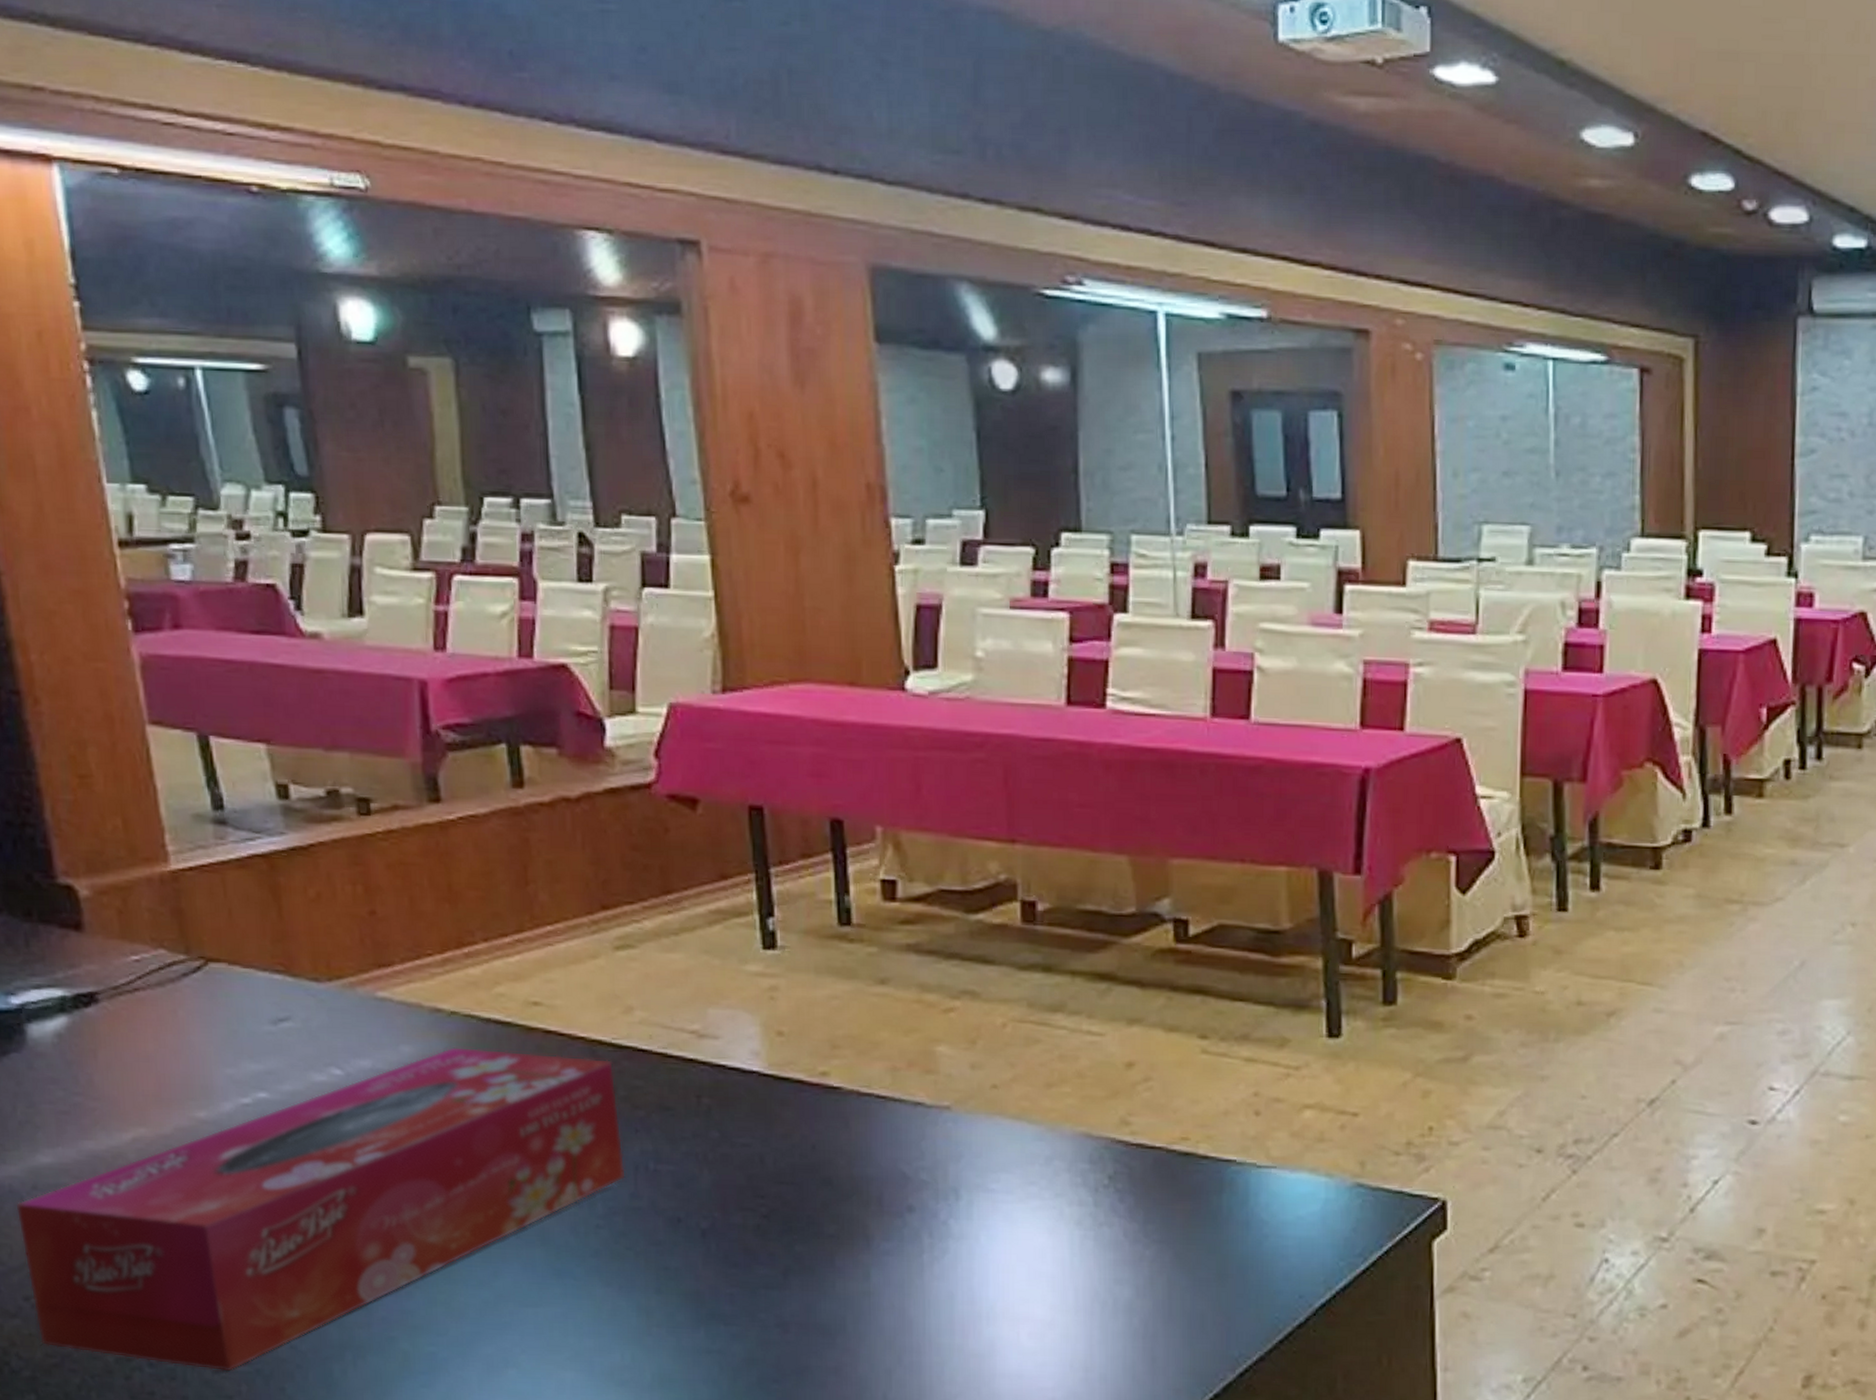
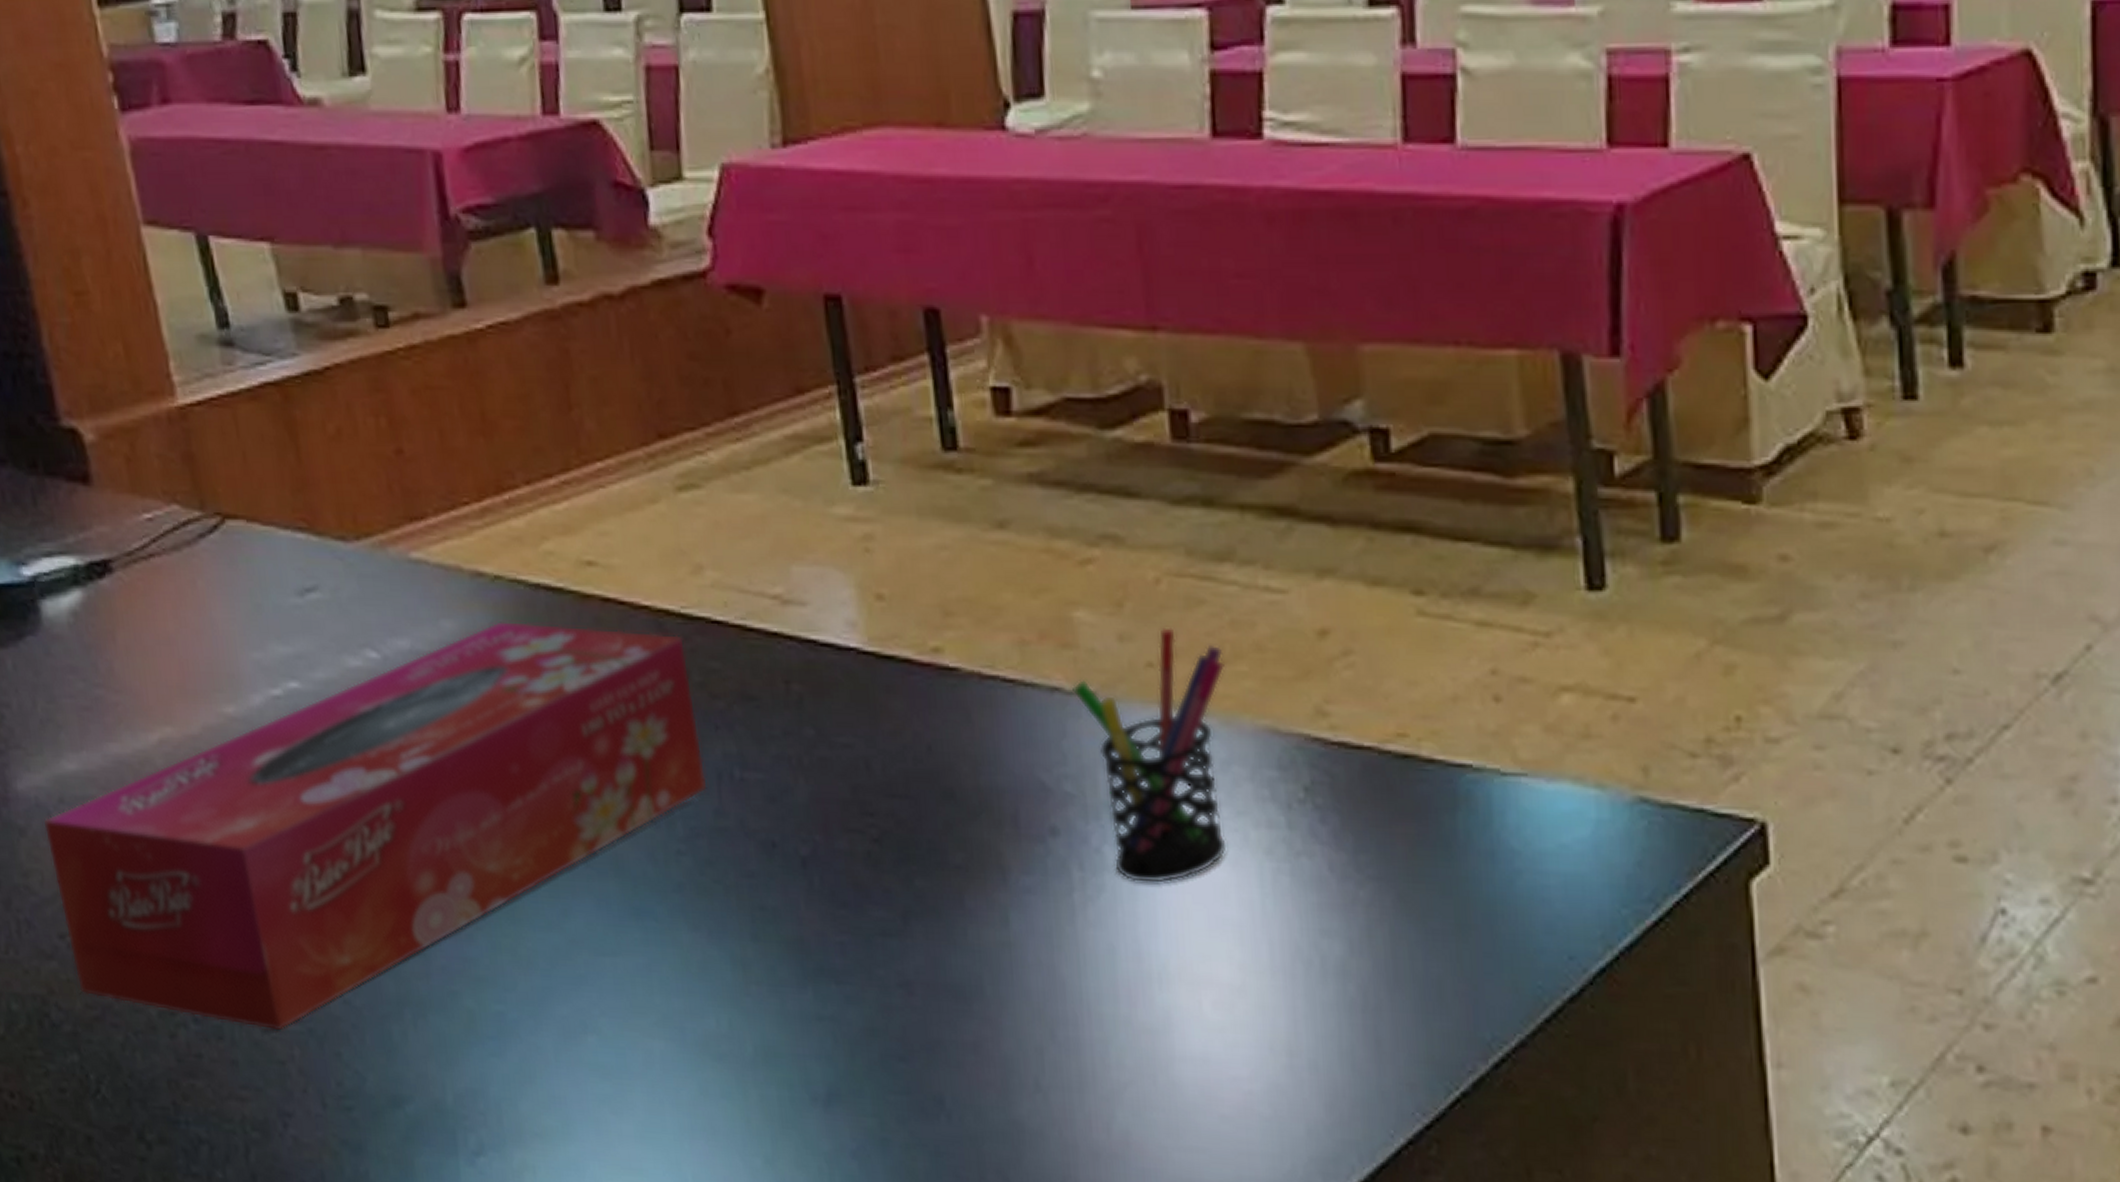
pen holder: none [932,1059,1053,1248] -> present [1072,627,1227,884]

